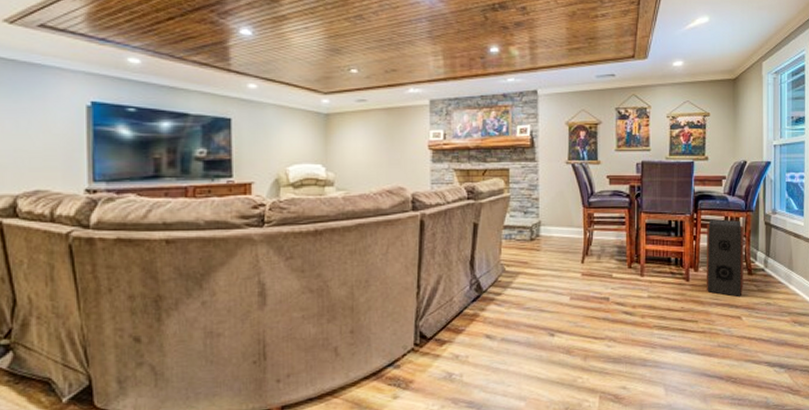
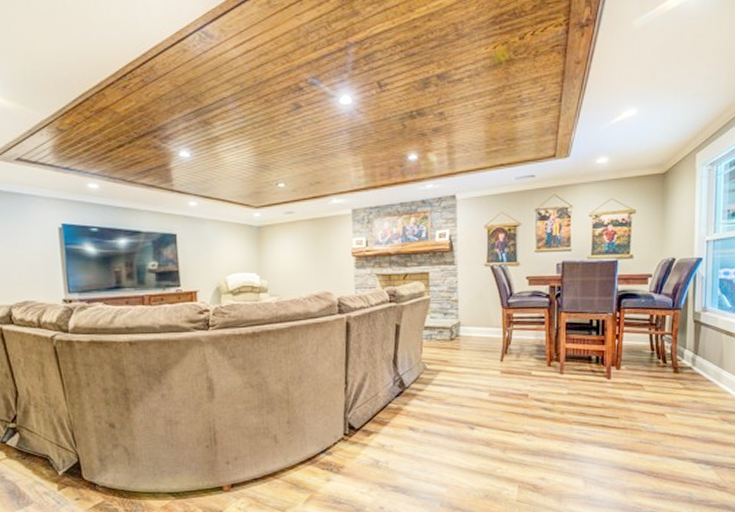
speaker: present [706,219,744,298] -> none [628,317,670,395]

